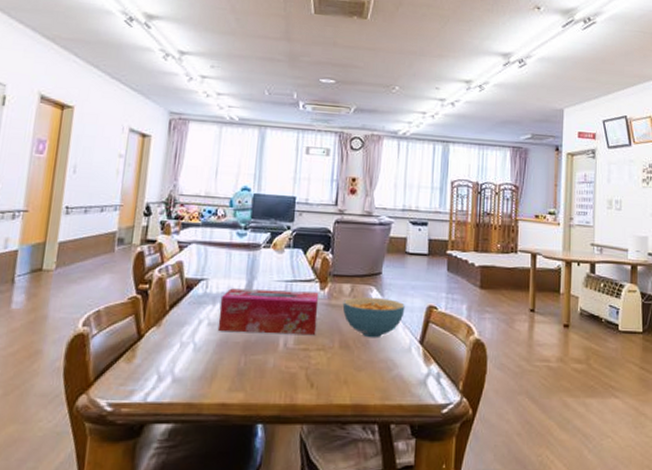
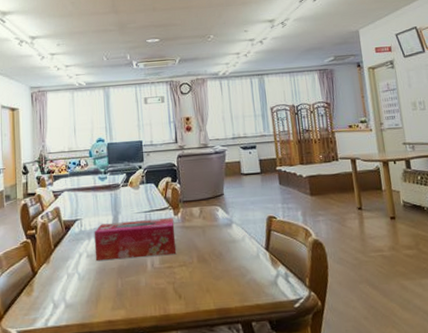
cereal bowl: present [342,297,405,338] -> none [195,215,249,251]

